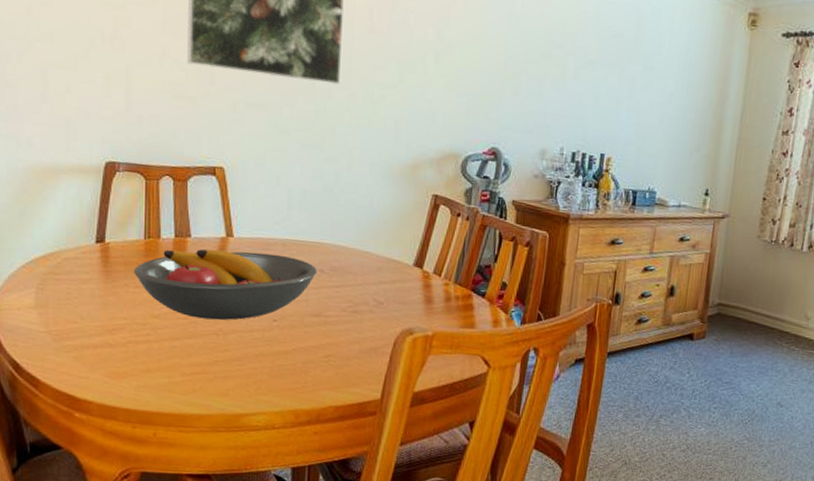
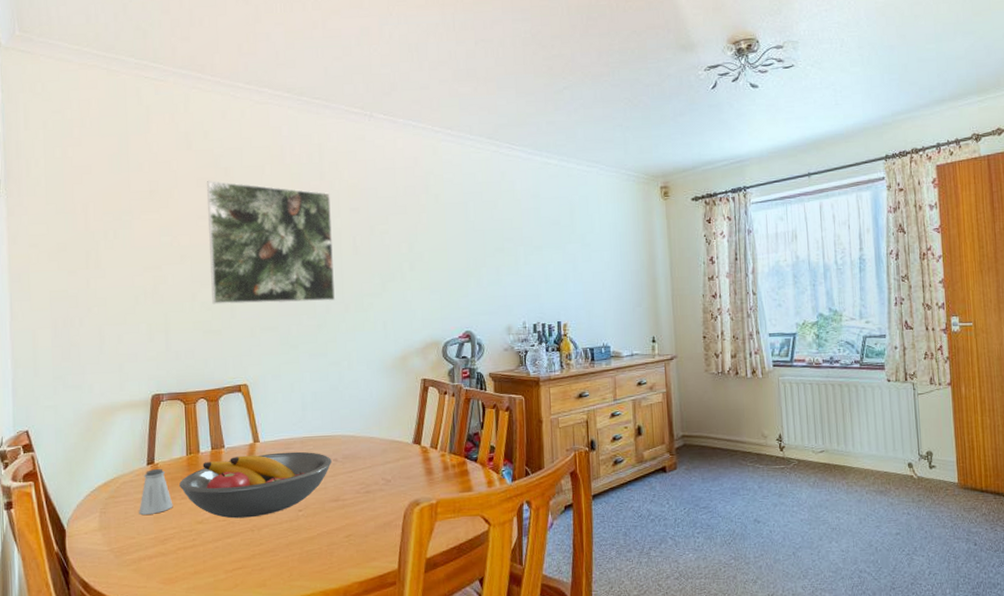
saltshaker: none [84,248,125,300] -> present [139,468,173,515]

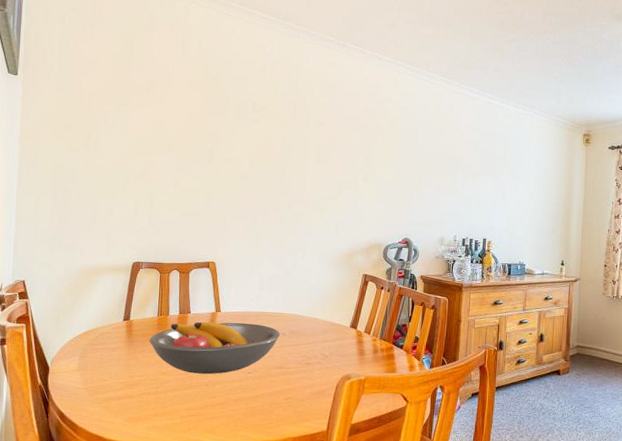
saltshaker: present [139,468,173,515] -> none [113,324,142,363]
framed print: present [207,181,336,305] -> none [192,85,302,200]

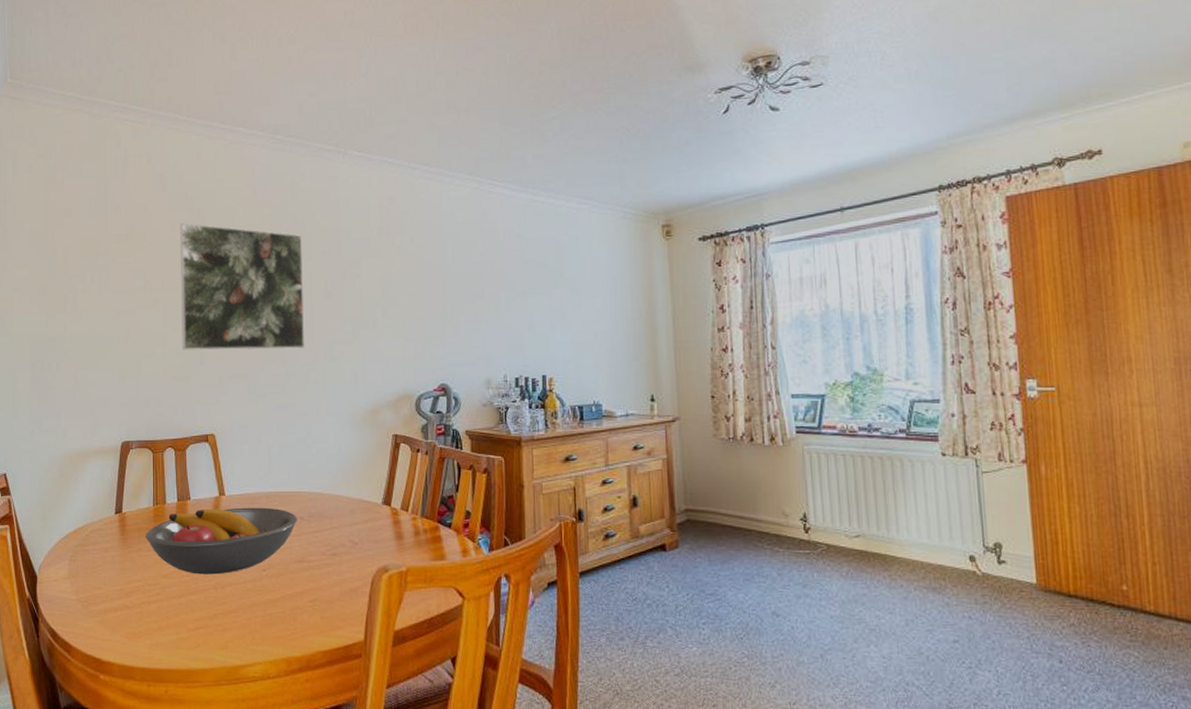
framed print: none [192,85,302,200] -> present [180,223,305,351]

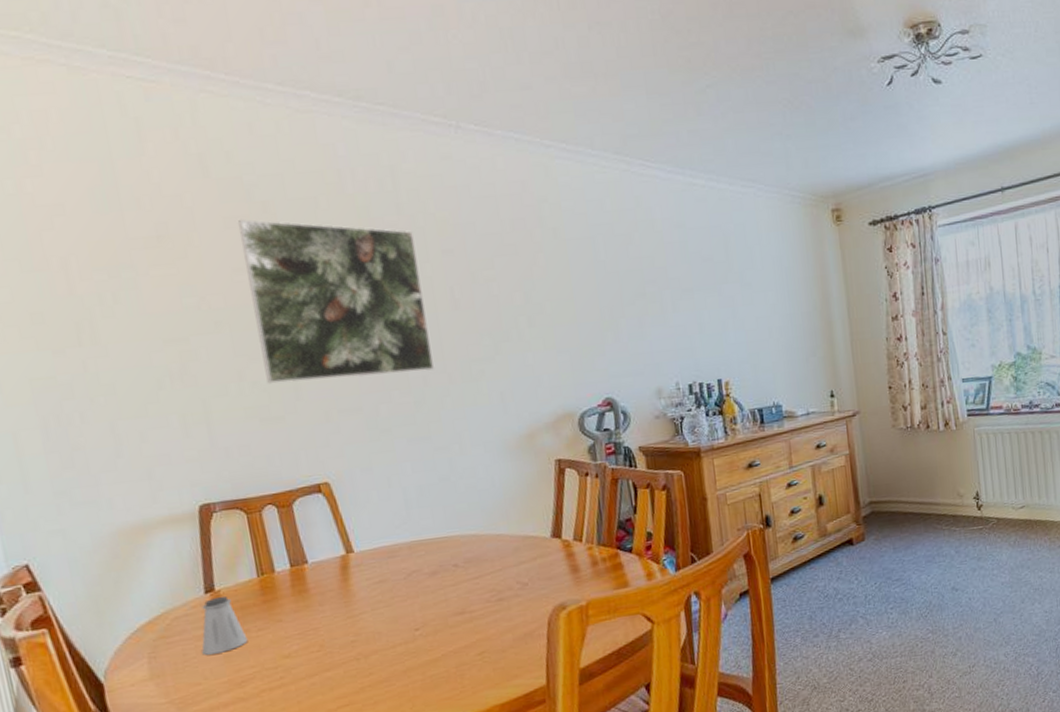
saltshaker: none [106,518,139,565] -> present [201,595,248,655]
fruit bowl: present [146,507,297,575] -> none [252,558,451,648]

